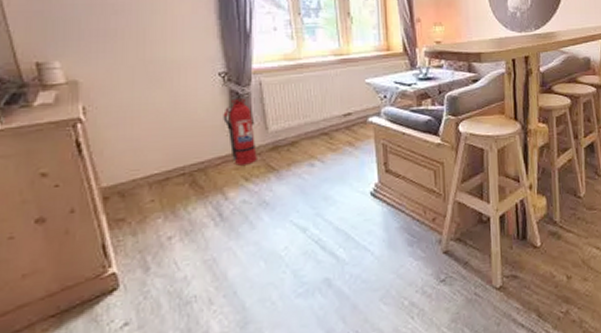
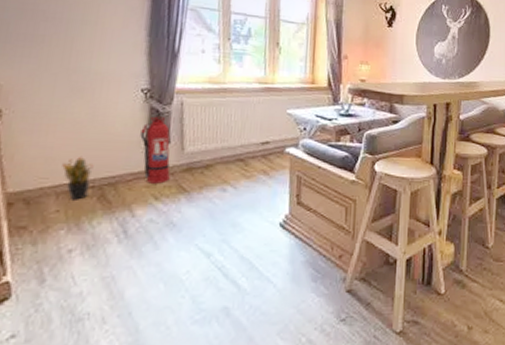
potted plant: none [151,145,182,189] -> present [62,156,94,200]

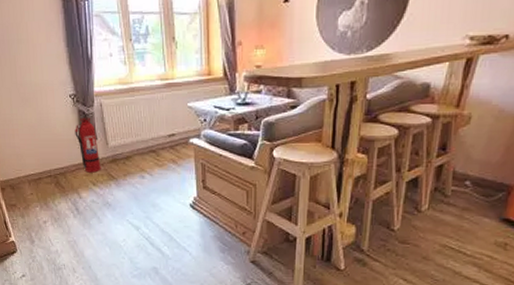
potted plant: present [62,156,94,200] -> none [28,152,48,186]

